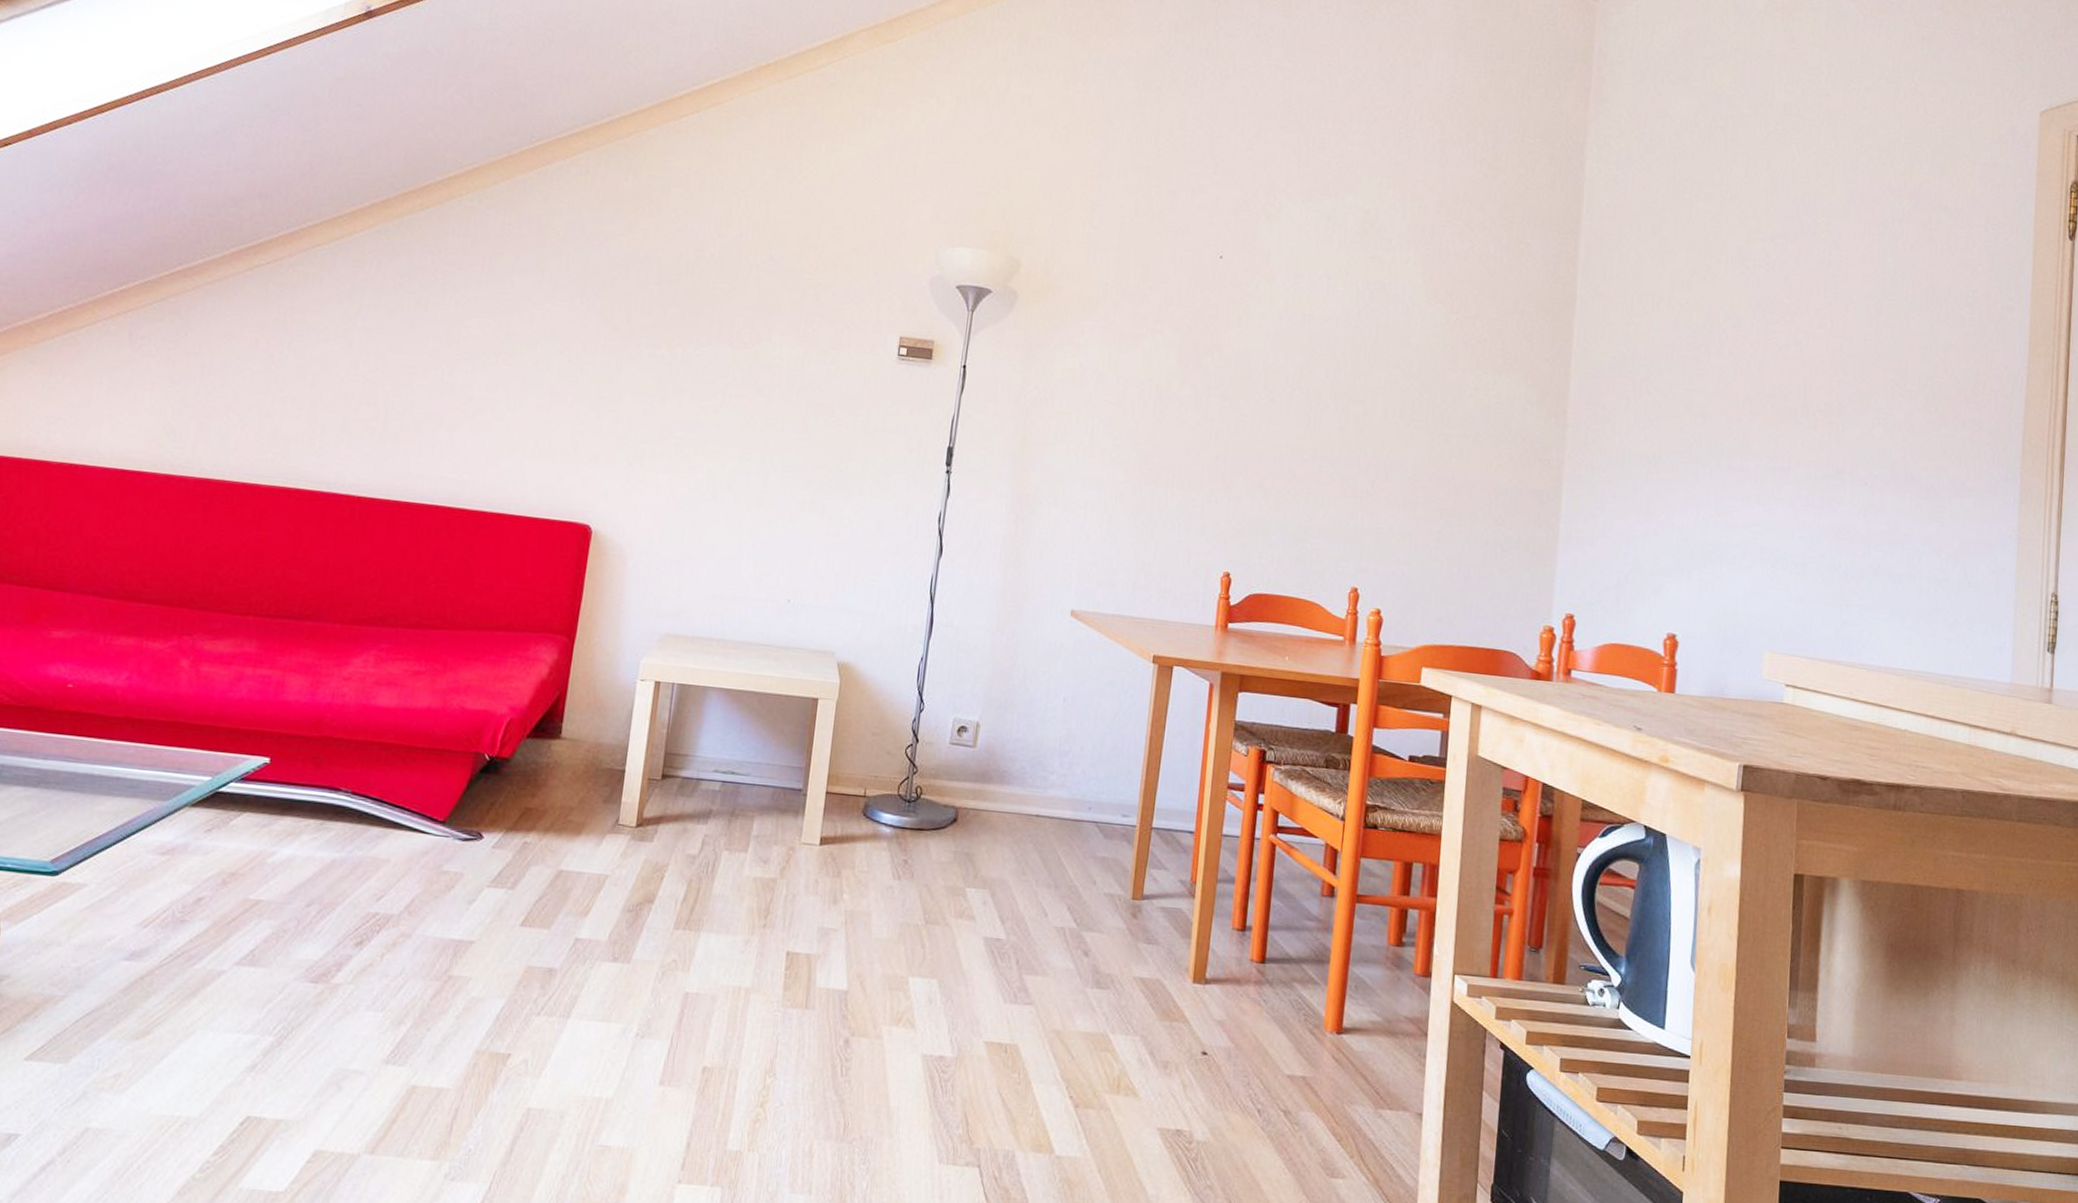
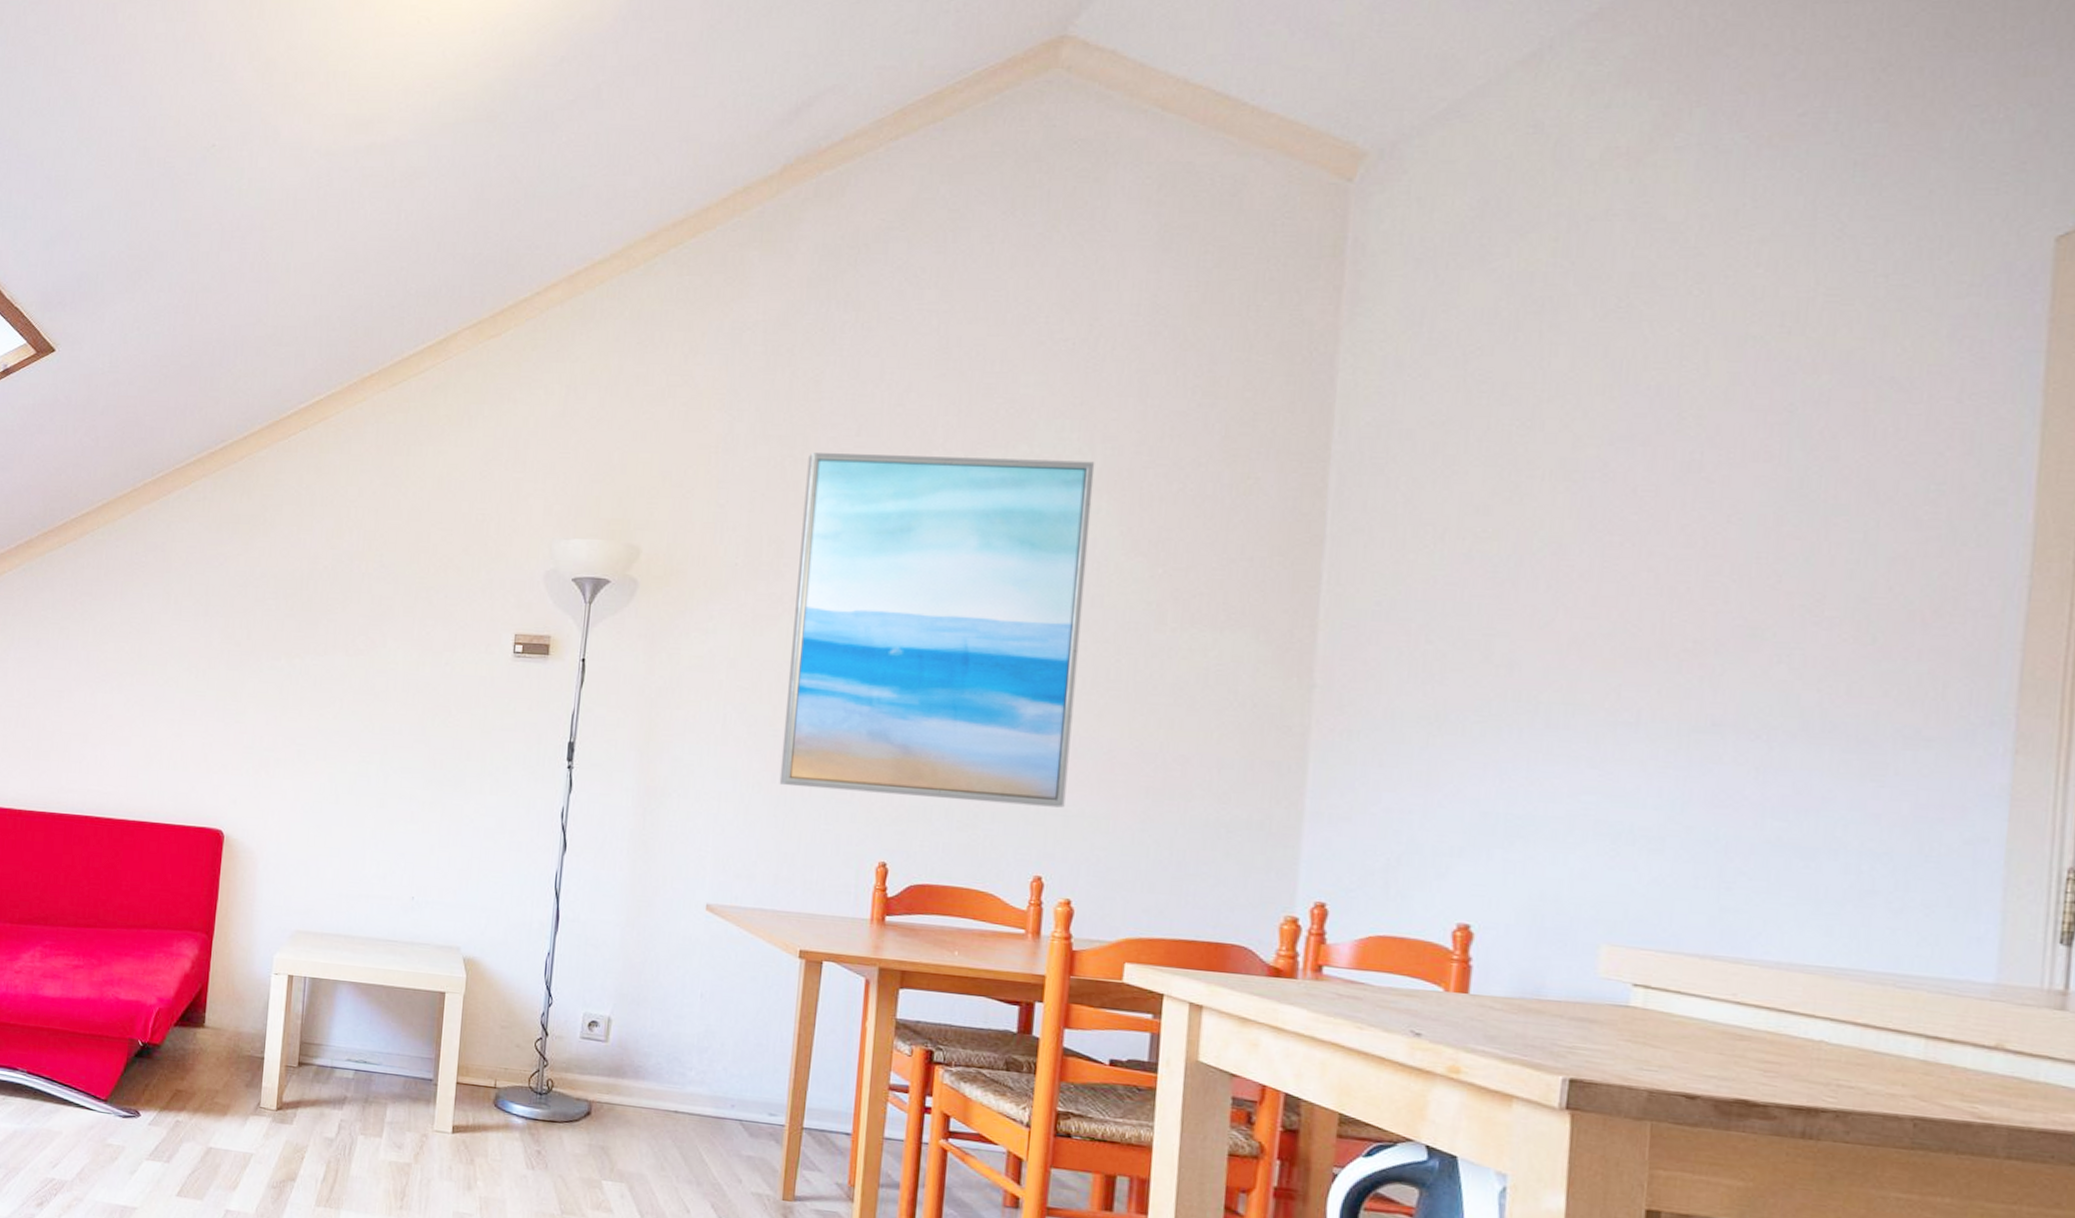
wall art: none [1139,185,1406,526] -> present [779,453,1095,808]

